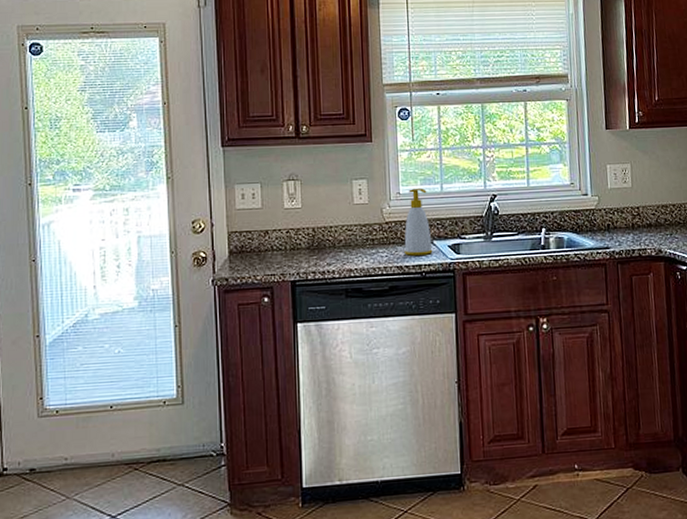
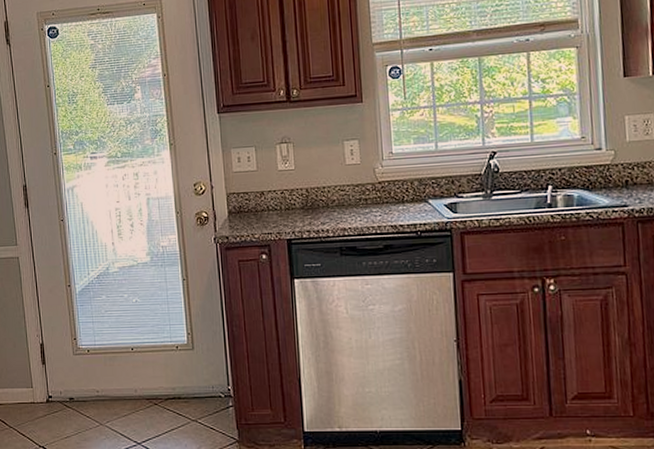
soap bottle: present [404,188,433,256] -> none [398,147,428,215]

